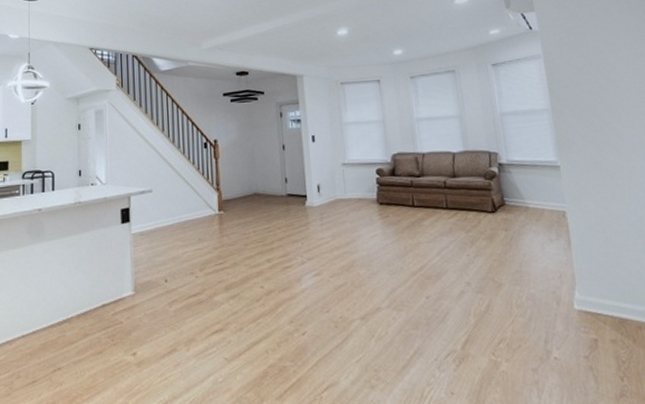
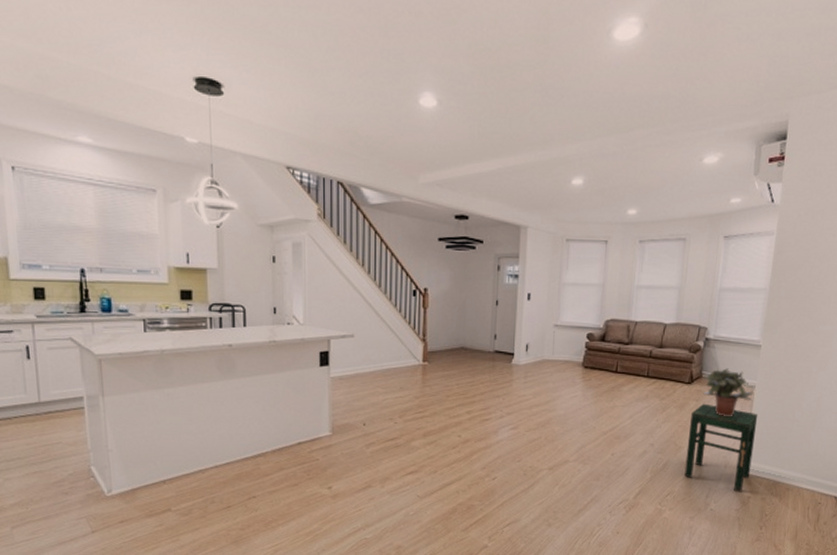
stool: none [503,232,590,335] -> present [684,403,758,493]
potted plant: none [507,193,566,246] -> present [702,368,756,416]

